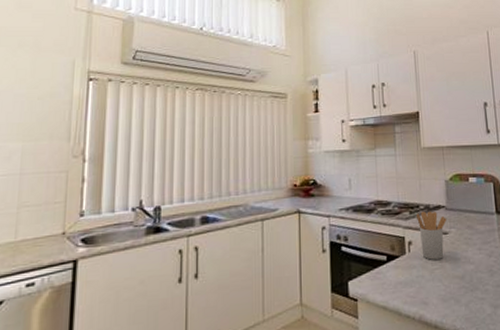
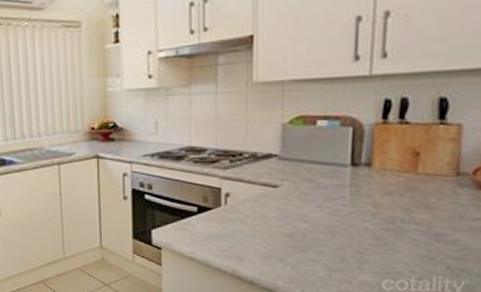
utensil holder: present [417,211,447,260] -> none [239,160,278,215]

